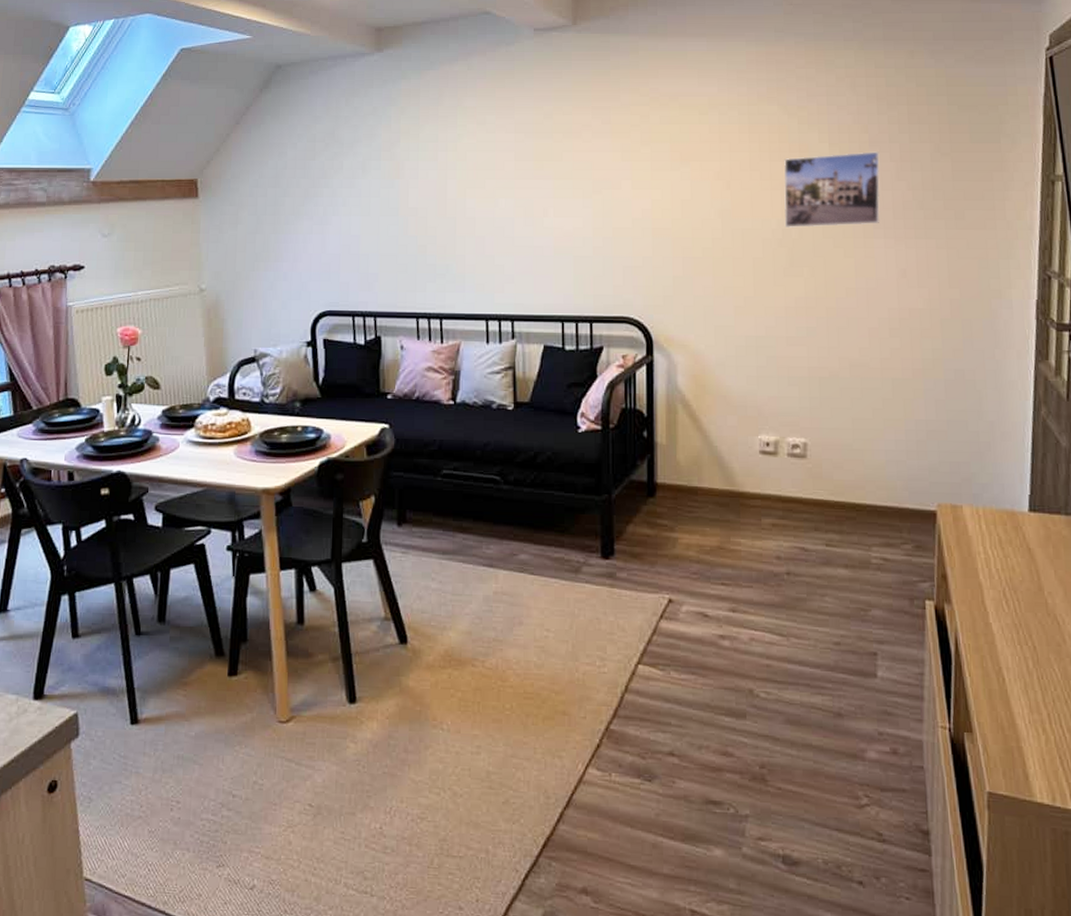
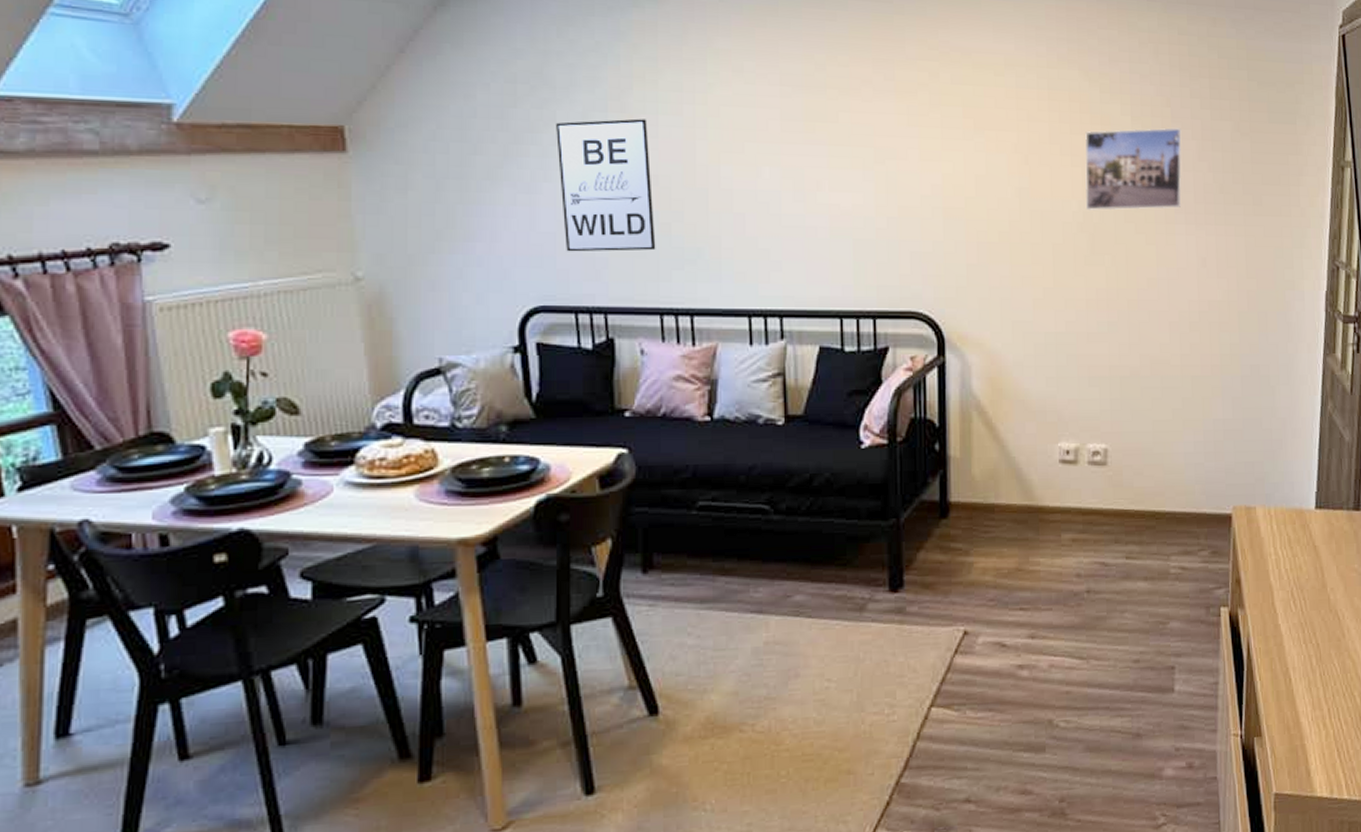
wall art: none [343,164,415,269] -> present [556,118,656,252]

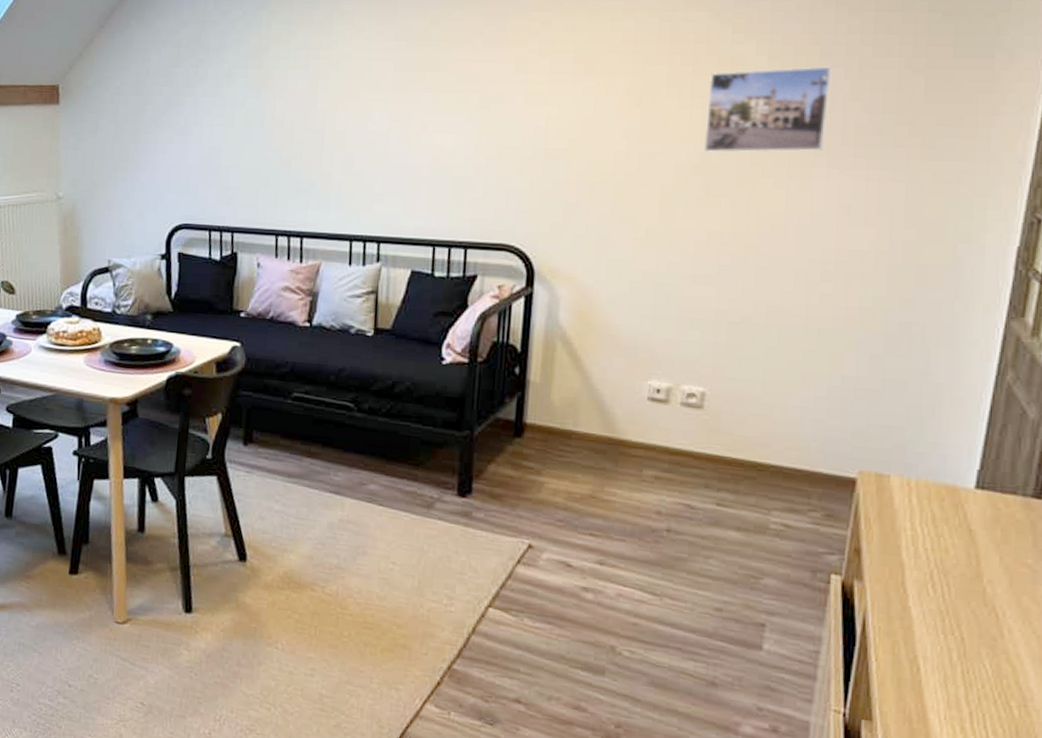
wall art: present [556,118,656,252] -> none [206,73,279,182]

